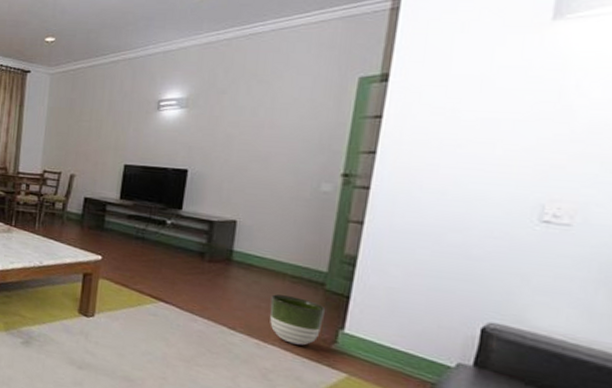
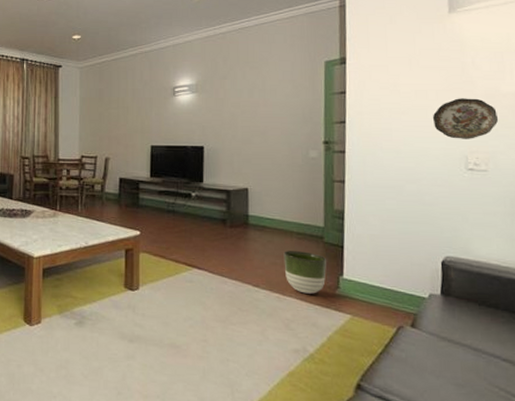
decorative plate: none [501,131,603,185] -> present [432,98,499,139]

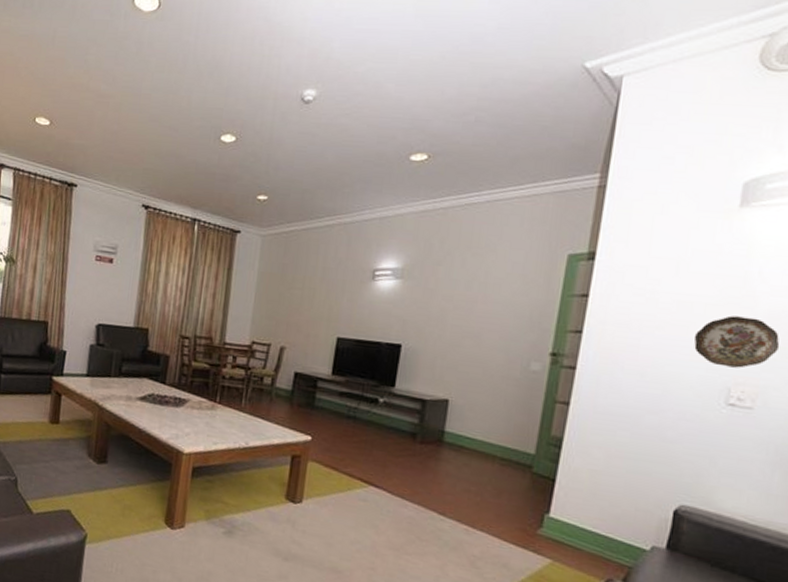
planter: present [283,251,327,294] -> none [479,477,532,531]

